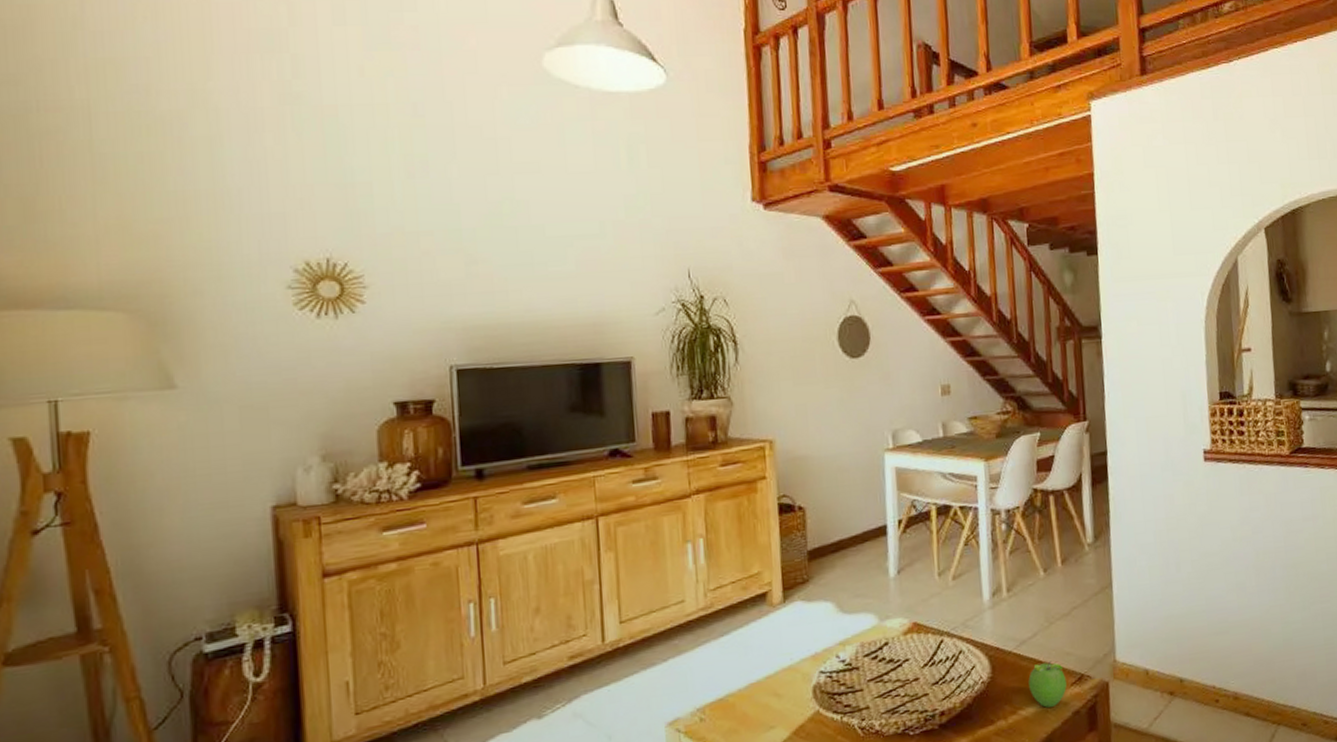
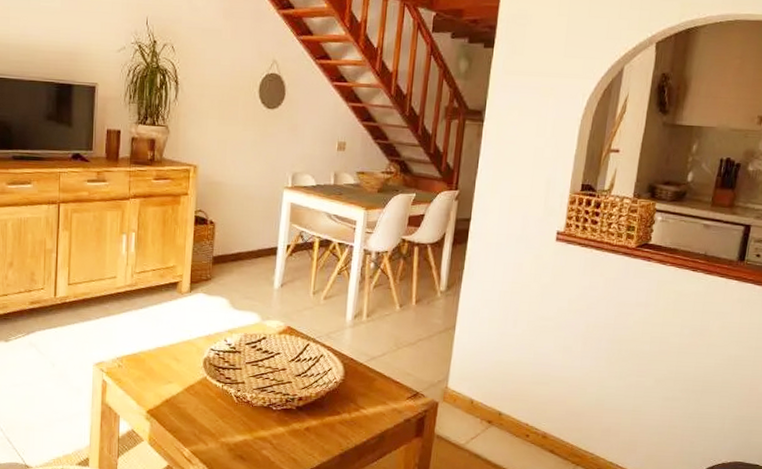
fruit: present [1028,661,1067,708] -> none [372,377,404,412]

